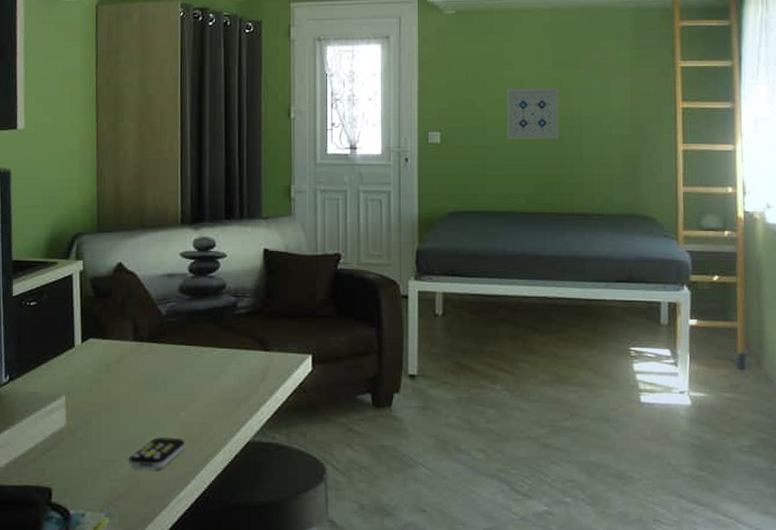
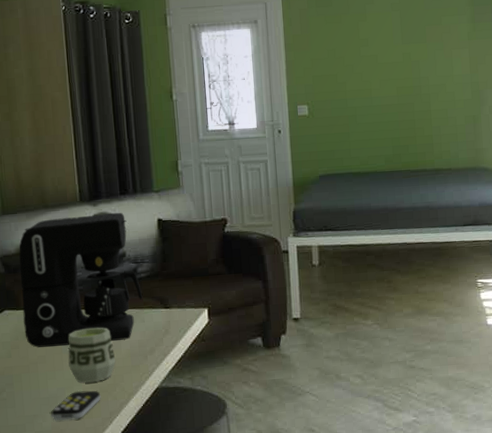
coffee maker: none [109,238,241,383] -> present [19,212,143,348]
cup: none [153,366,205,428] -> present [68,327,116,383]
wall art: present [506,87,560,140] -> none [364,60,411,109]

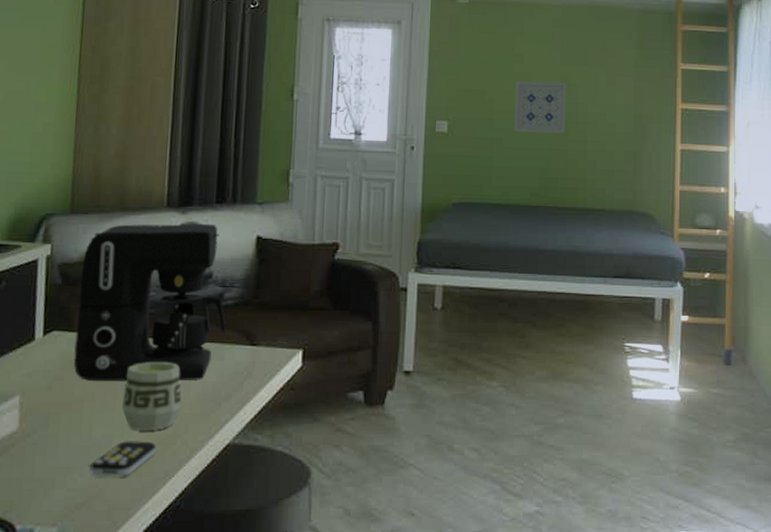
wall art: none [364,60,411,109] -> present [513,80,566,134]

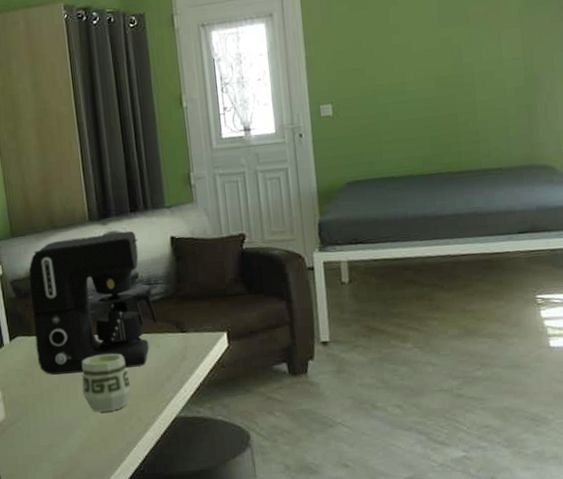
remote control: present [89,440,157,478] -> none [66,419,117,452]
wall art: present [513,80,566,134] -> none [395,46,452,104]

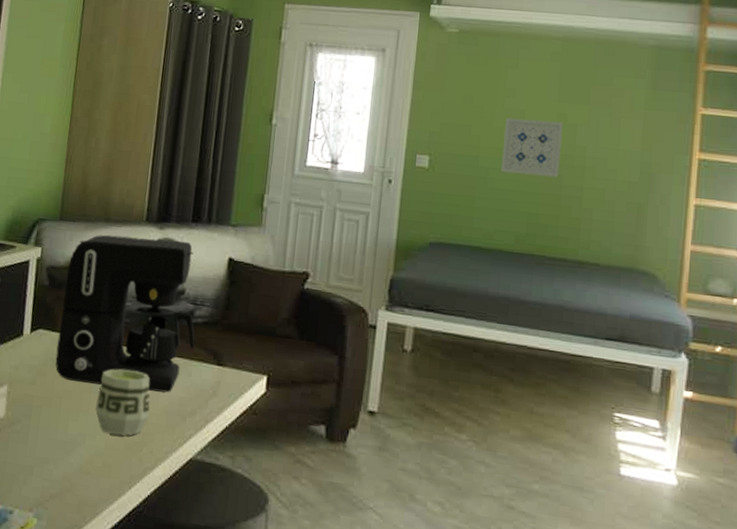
wall art: none [395,46,452,104] -> present [500,117,563,178]

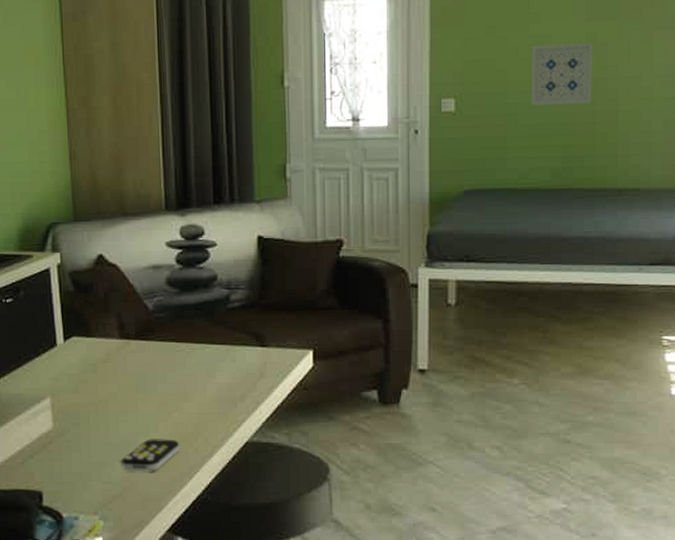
coffee maker: present [55,234,195,393] -> none [91,225,235,383]
remote control: none [63,441,125,476] -> present [120,438,180,472]
cup: present [95,369,150,436] -> none [144,364,200,429]

